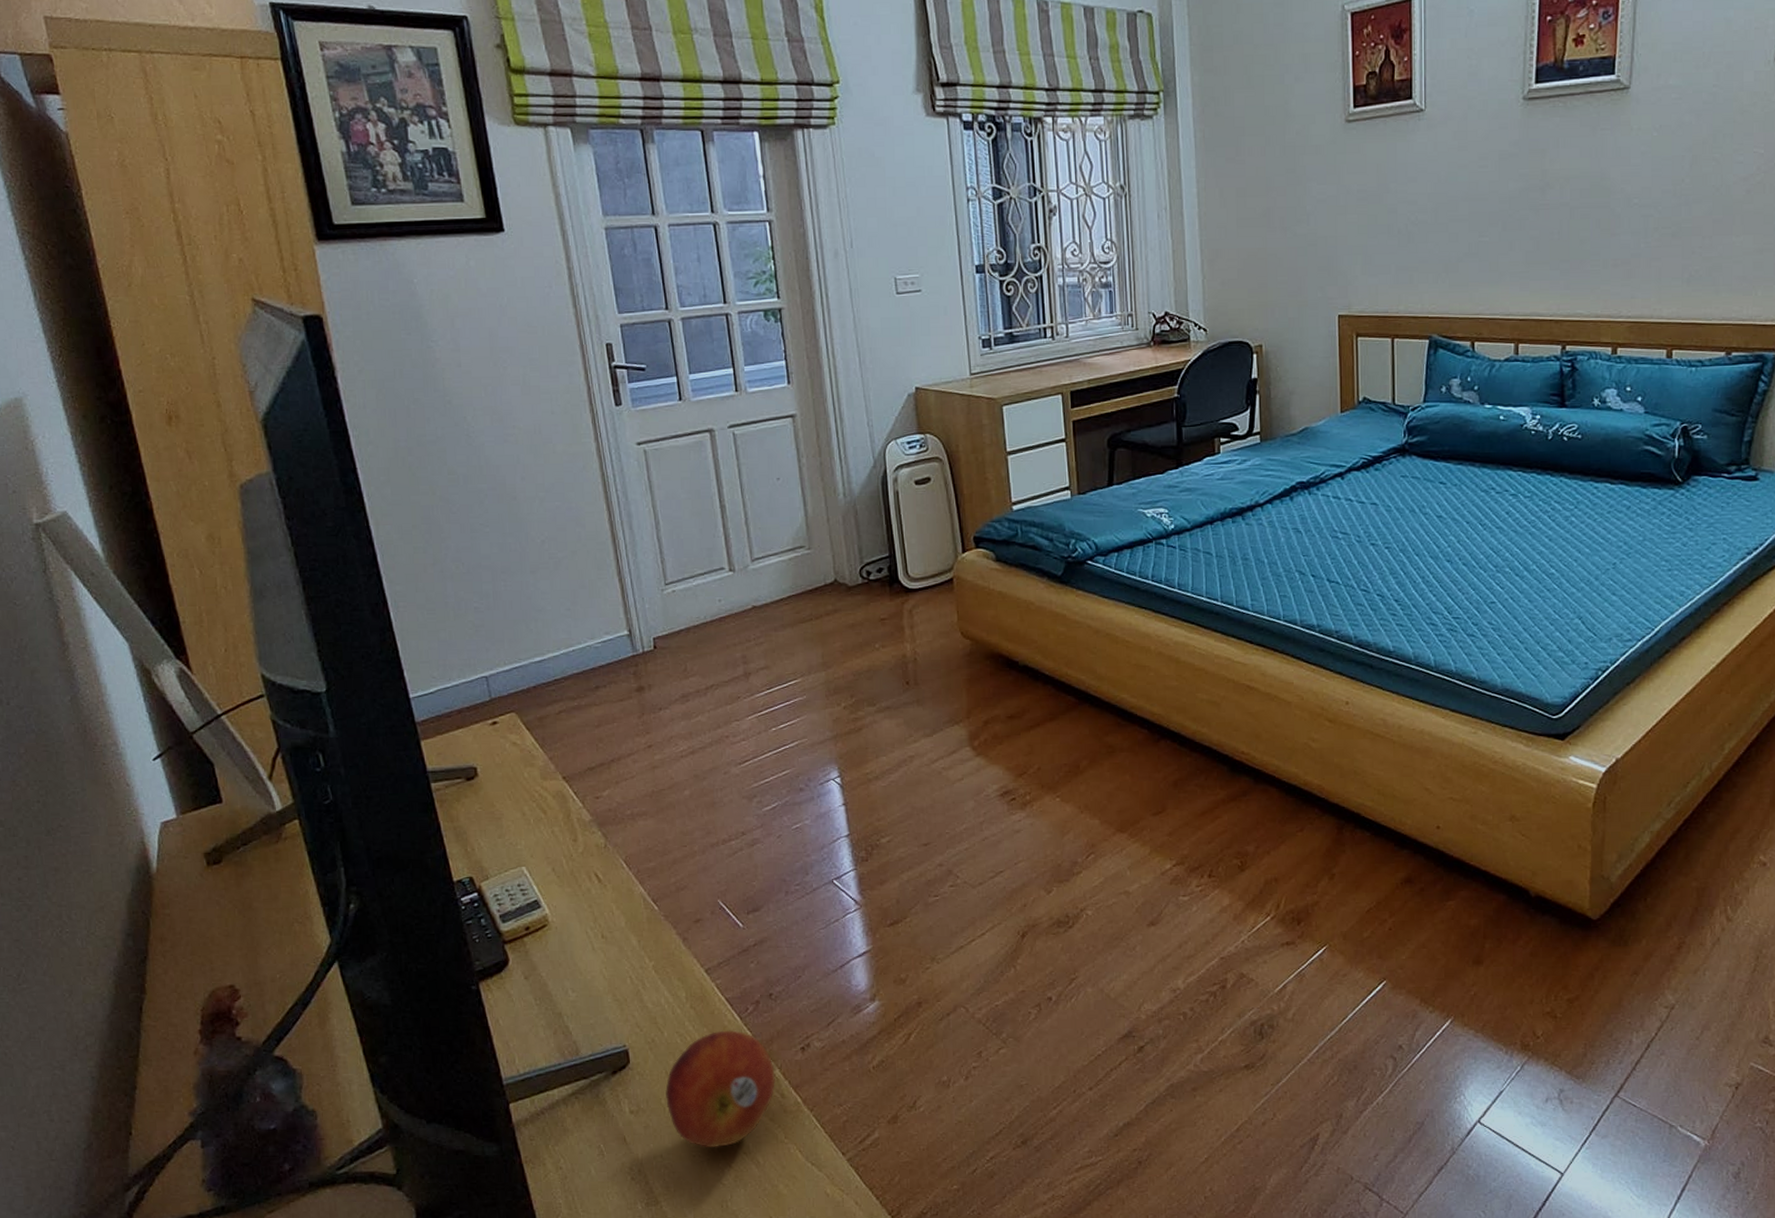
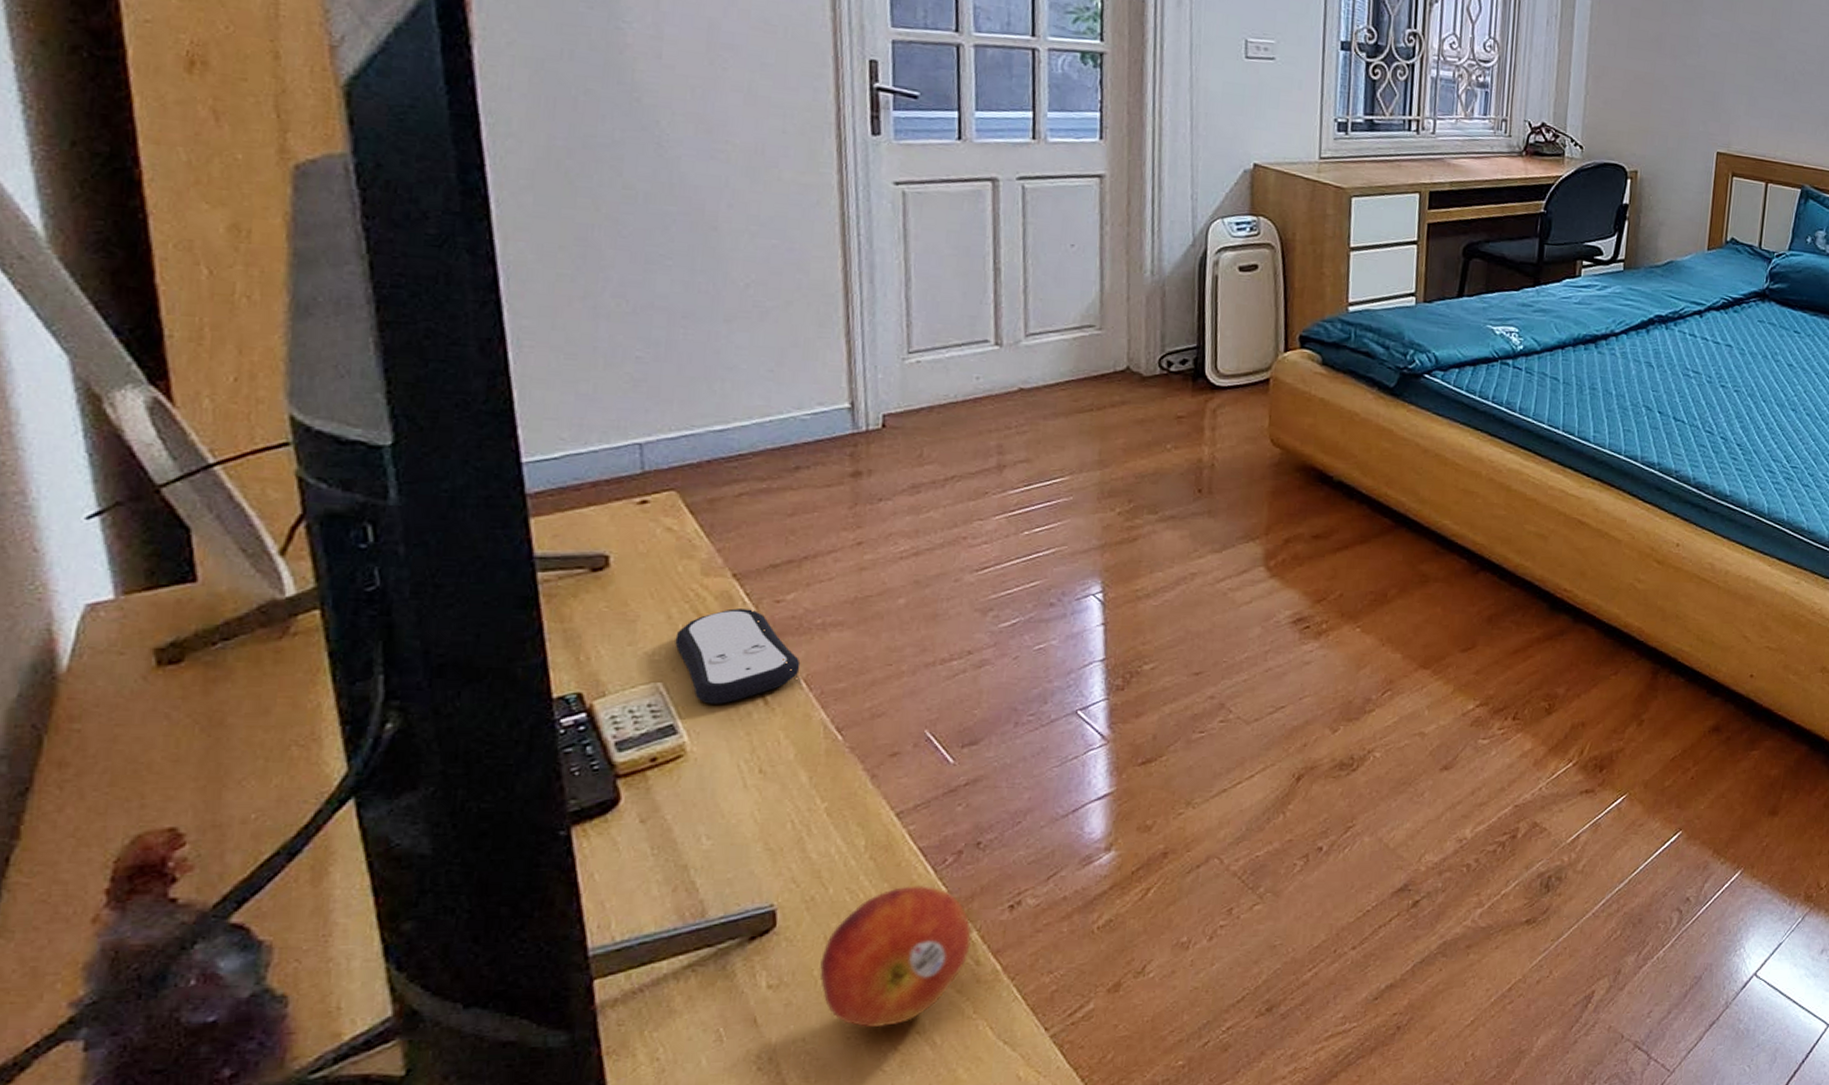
remote control: none [530,805,620,883] -> present [675,608,801,704]

